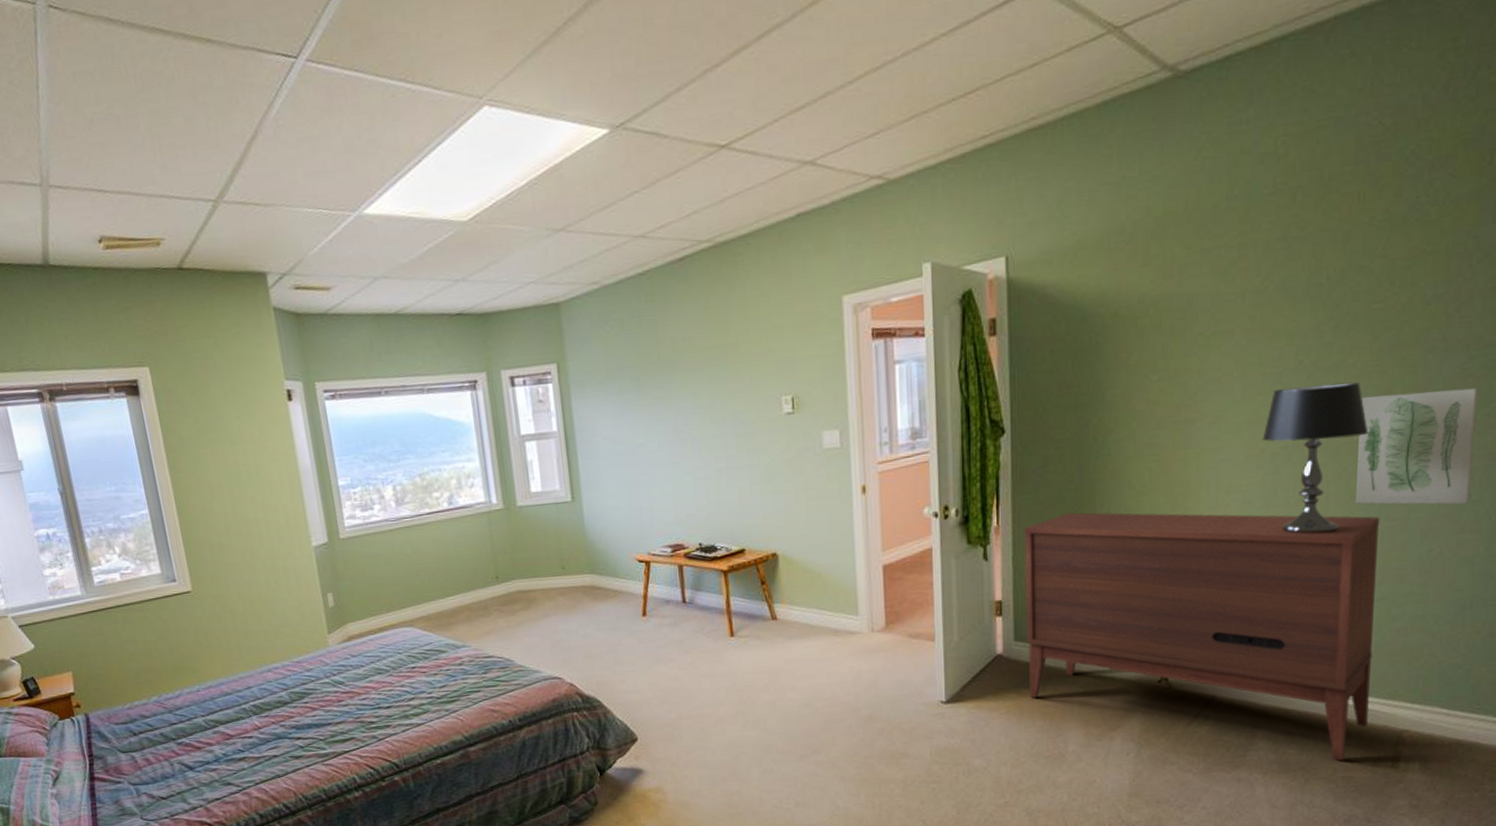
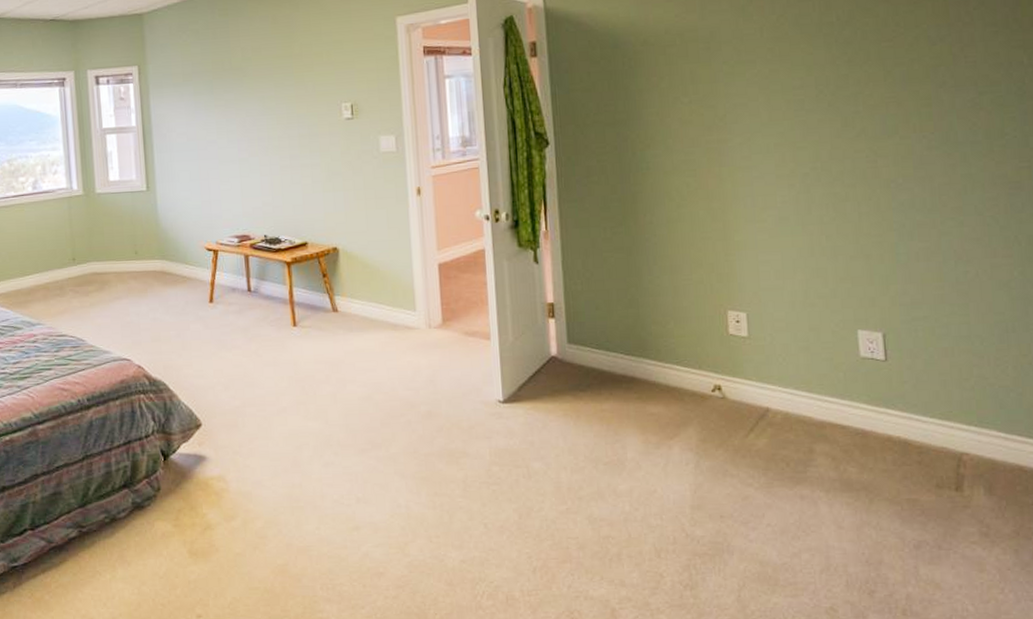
dresser: present [1024,512,1381,761] -> none [571,221,926,482]
table lamp: present [1262,381,1369,535] -> none [791,111,892,252]
wall art: present [1356,387,1478,505] -> none [881,121,998,230]

